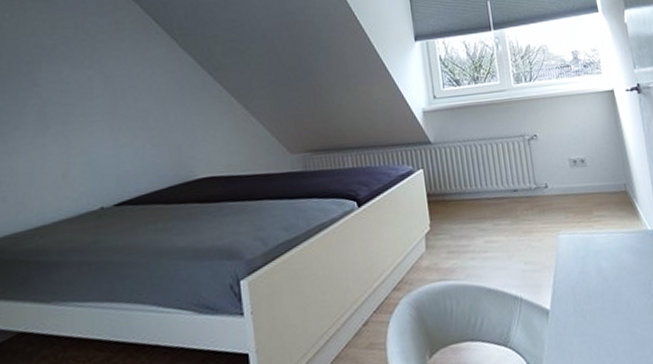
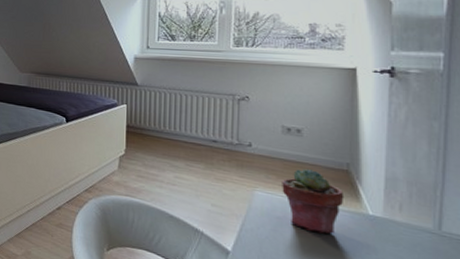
potted succulent: none [579,198,628,263] -> present [282,169,344,234]

